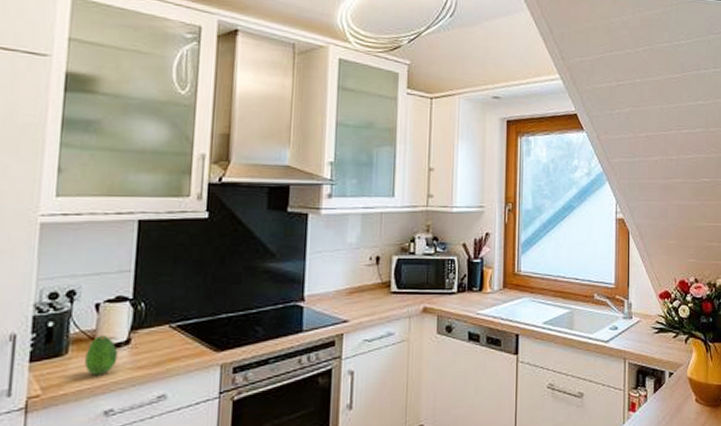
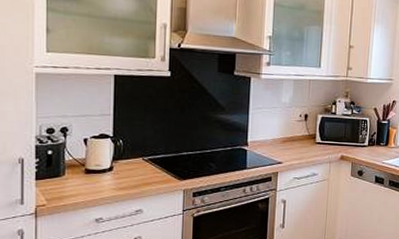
fruit: present [85,334,118,375] -> none [79,162,104,193]

